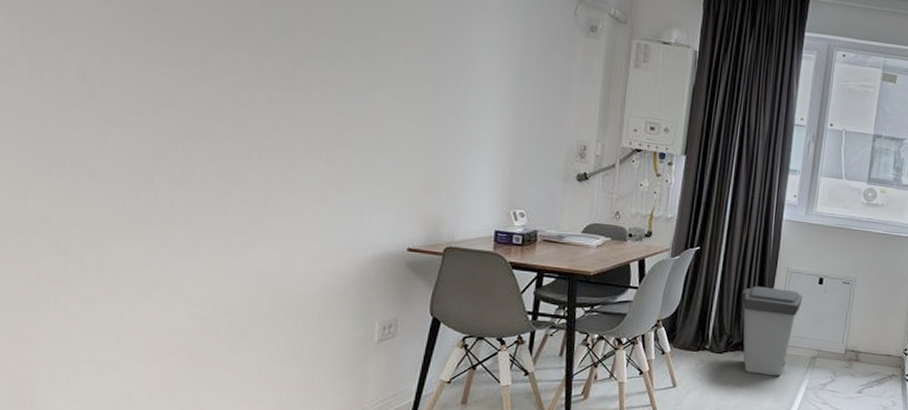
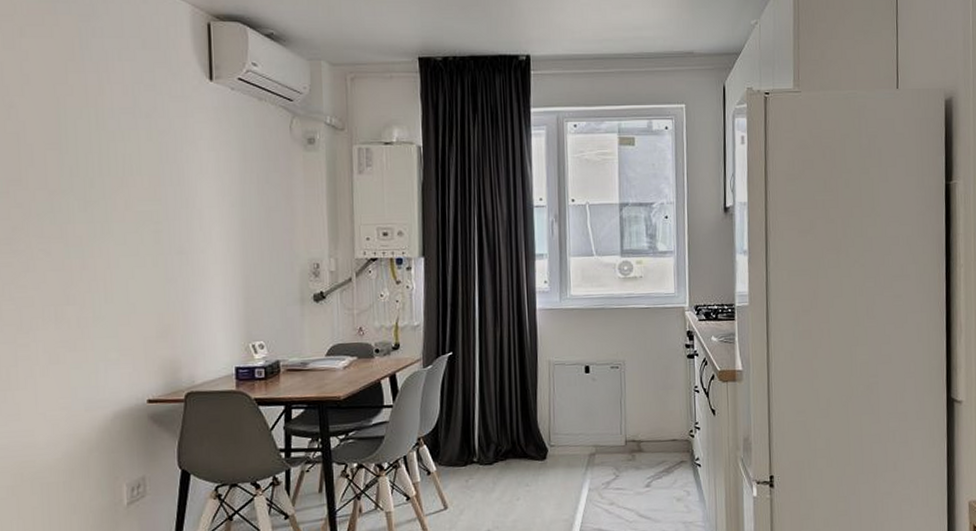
trash can: present [741,286,803,377] -> none [503,384,571,482]

